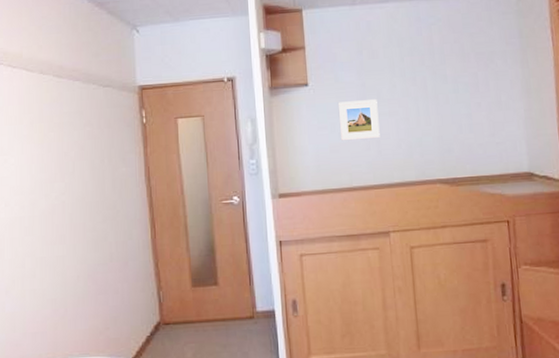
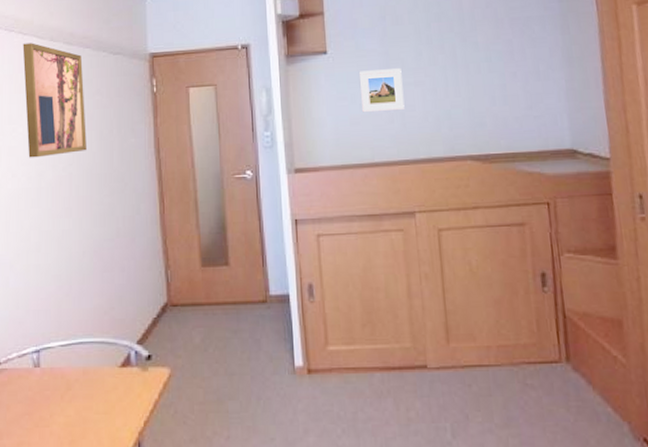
wall art: none [12,75,79,188] -> present [22,43,87,158]

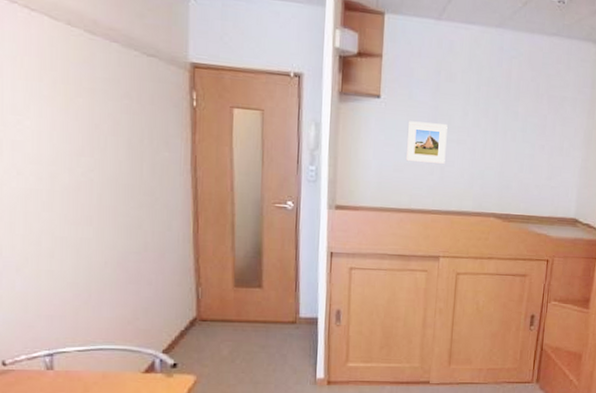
wall art: present [22,43,87,158] -> none [29,20,112,158]

